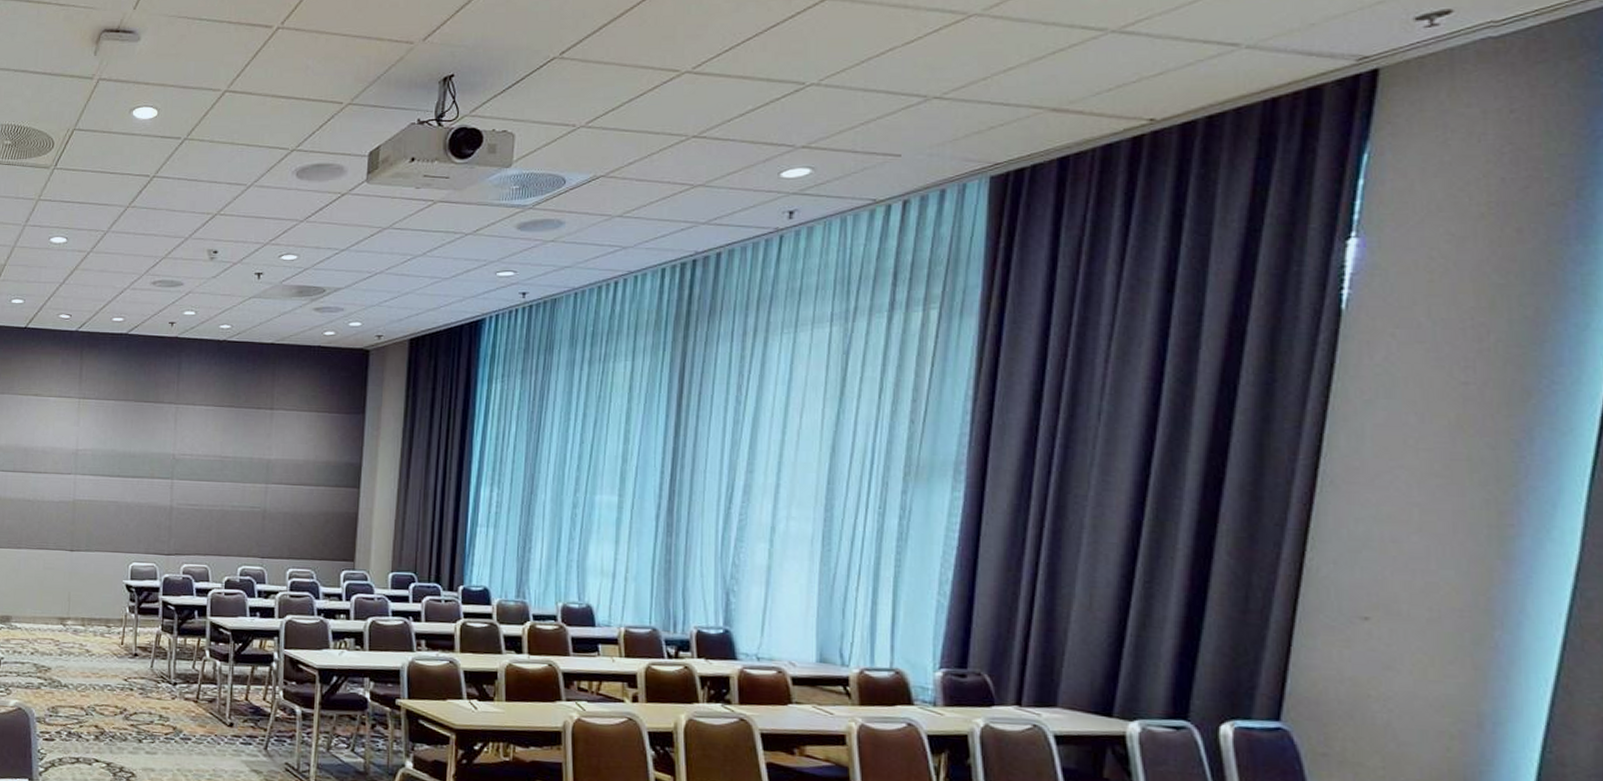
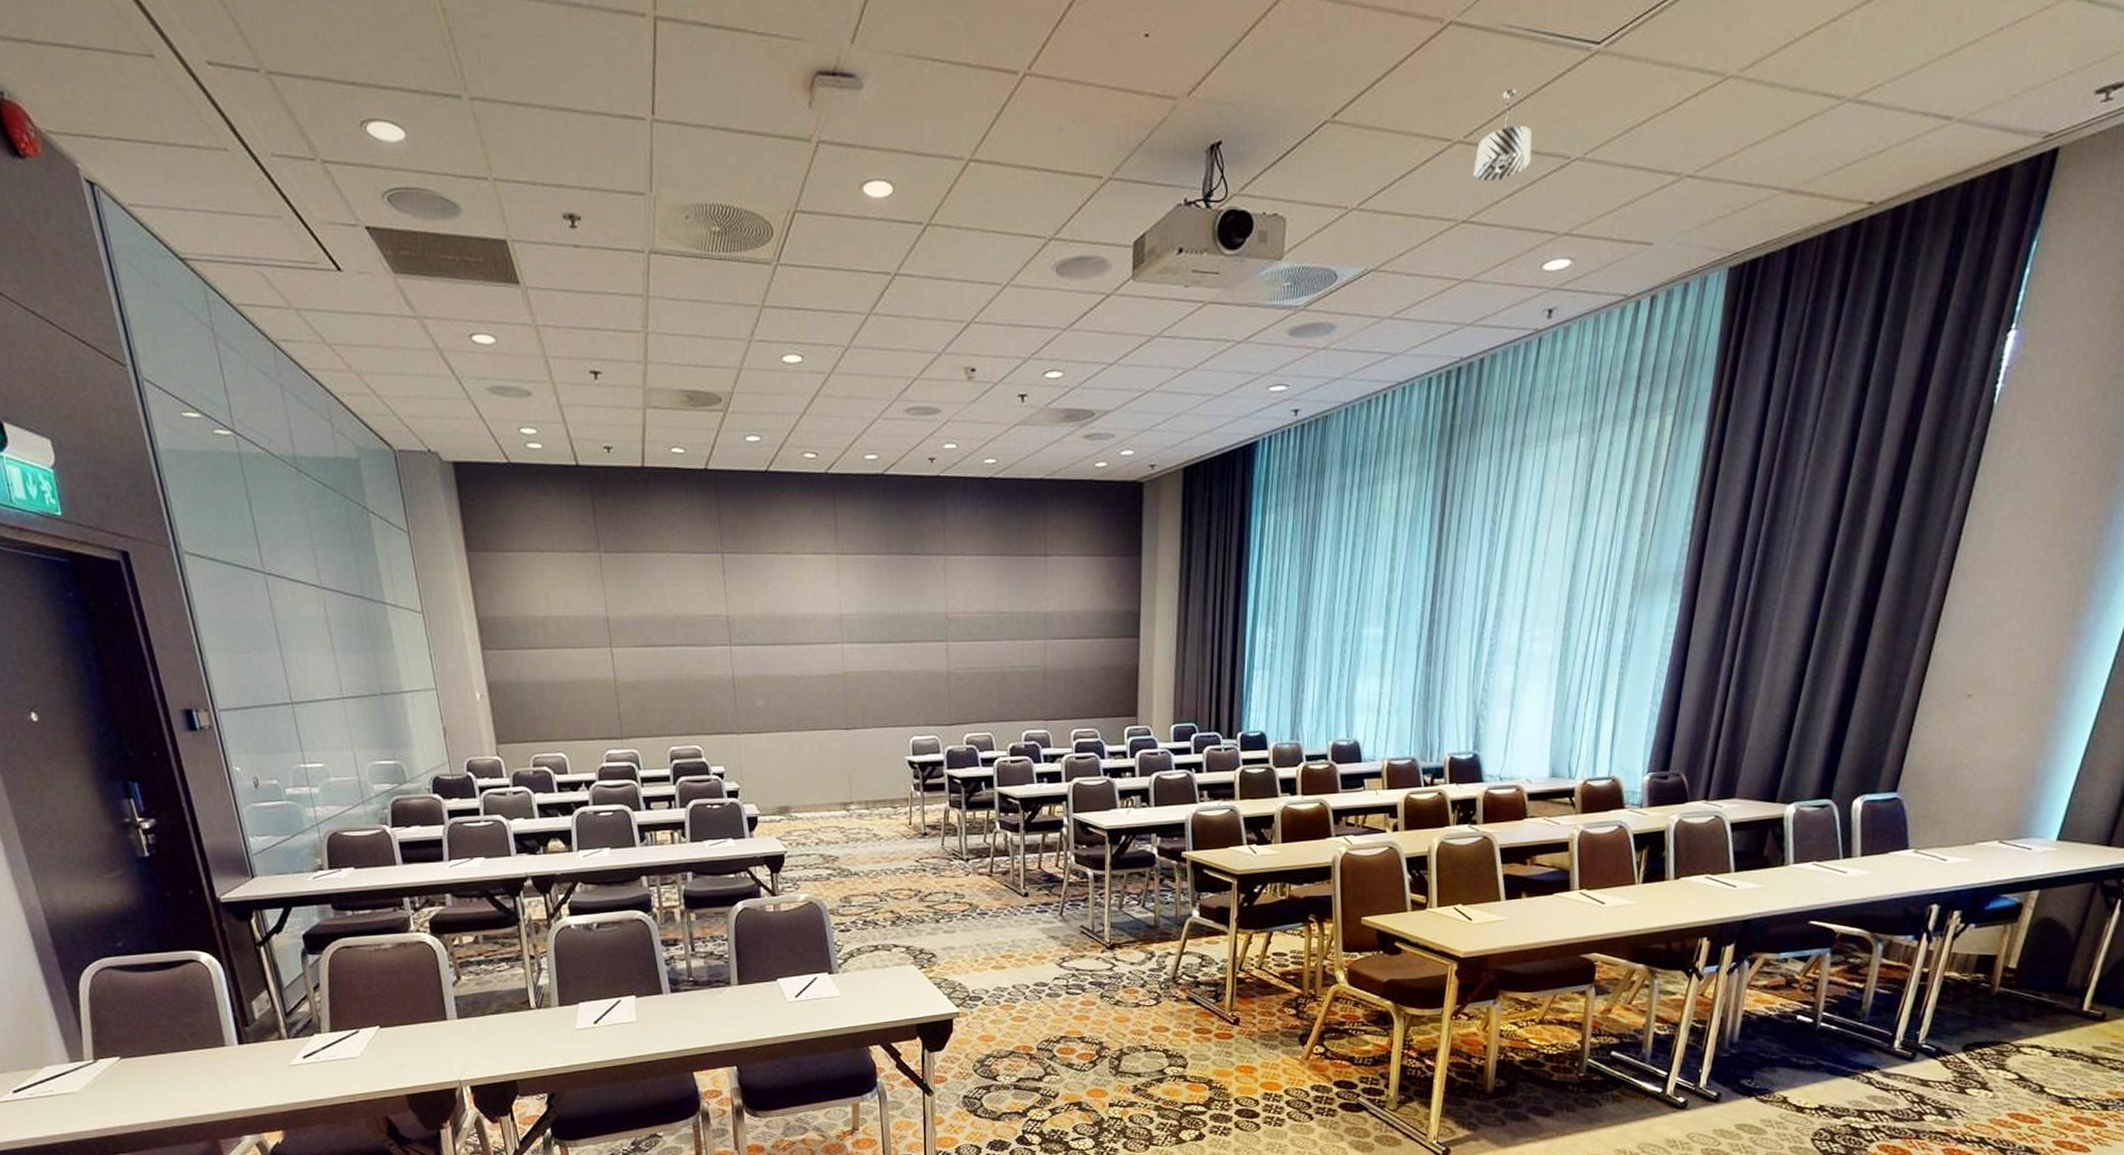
pendant light: none [703,29,764,103] -> present [1473,88,1532,181]

